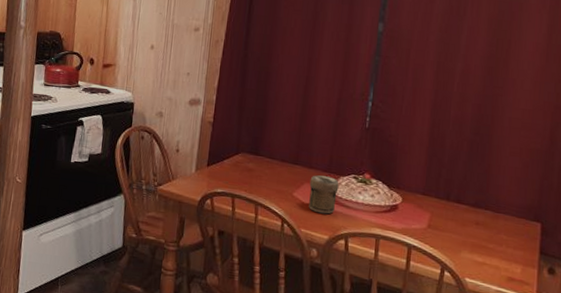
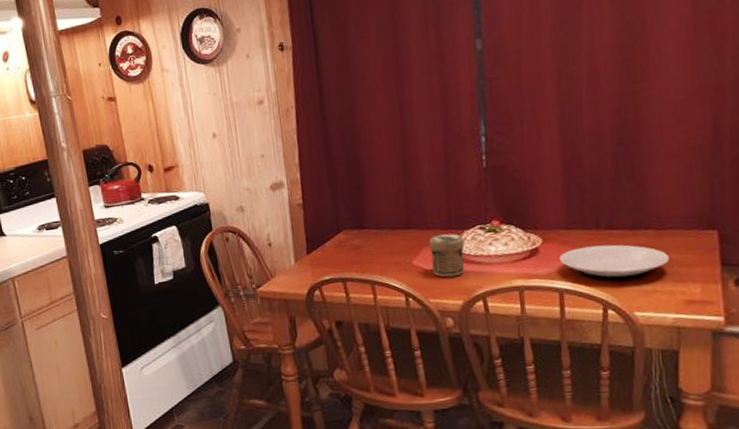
plate: none [412,212,500,249] -> present [559,244,669,281]

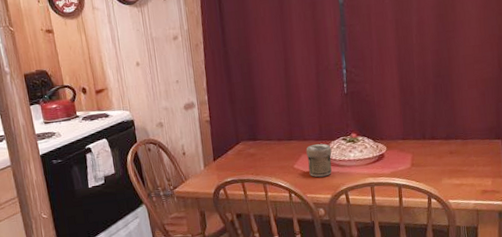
plate: present [559,244,669,281] -> none [398,150,471,177]

